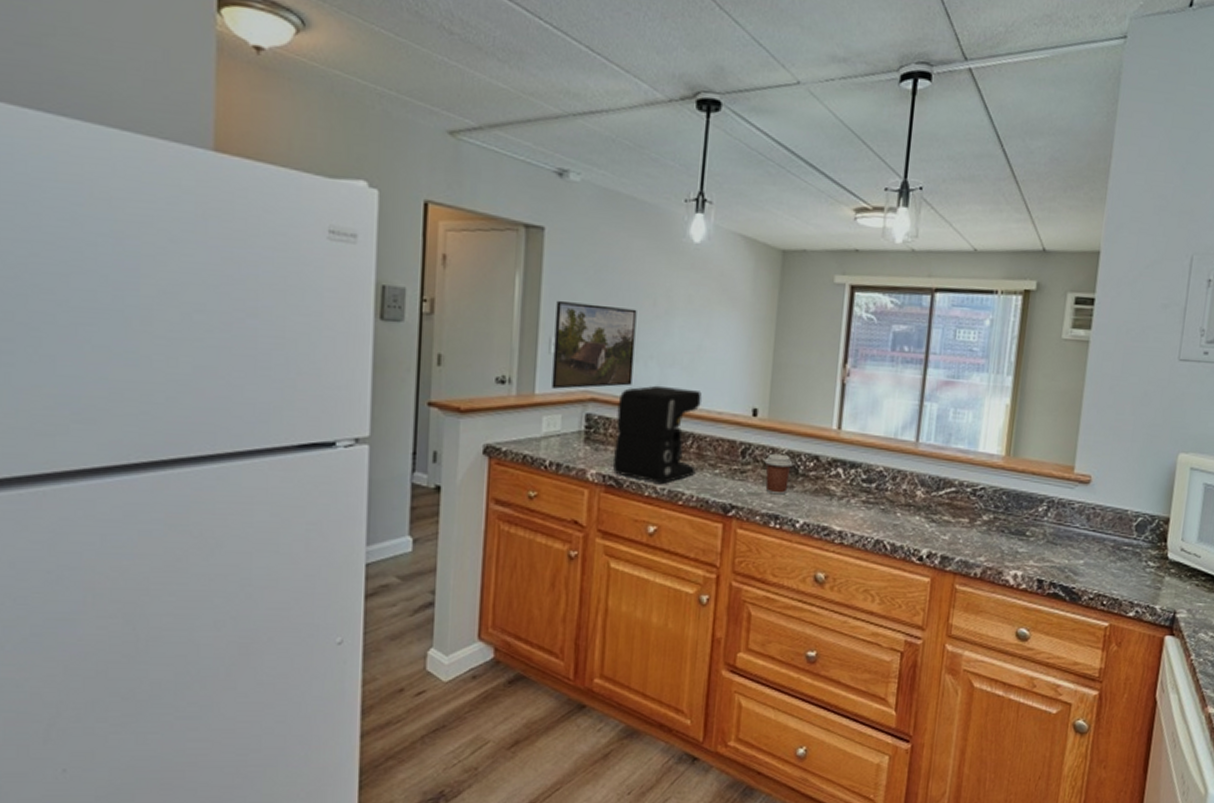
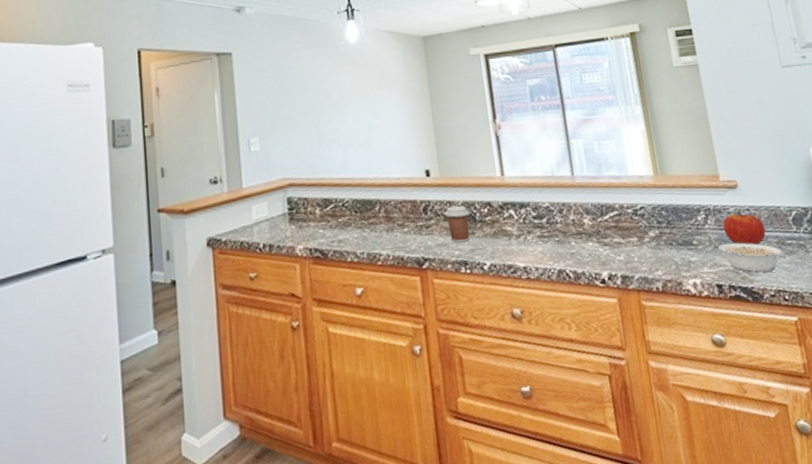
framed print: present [551,300,637,389] -> none [249,104,321,181]
coffee maker: present [612,385,702,484] -> none [312,162,388,249]
legume: none [1051,540,1115,574] -> present [718,242,782,273]
apple: none [1061,508,1106,546] -> present [722,211,766,245]

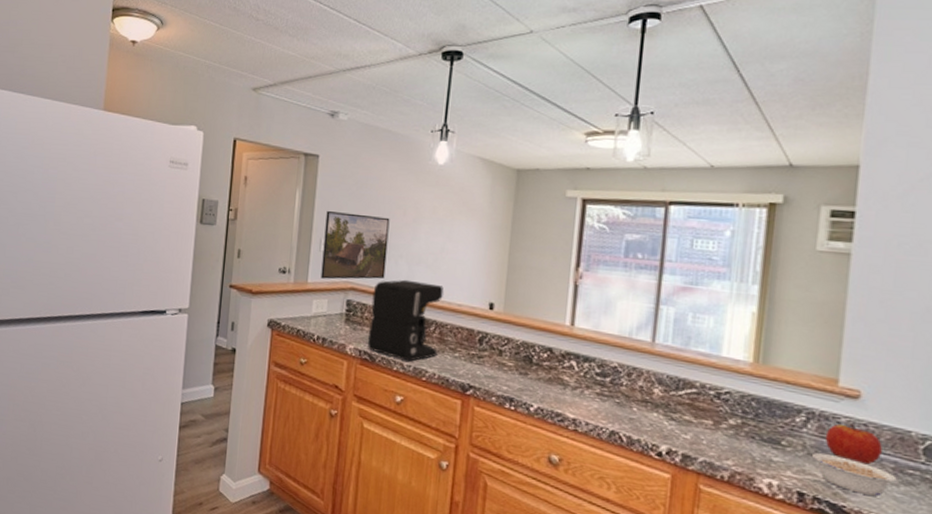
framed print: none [249,104,321,181] -> present [321,210,390,279]
coffee maker: none [312,162,388,249] -> present [367,279,444,361]
coffee cup: present [444,205,470,243] -> none [500,342,527,381]

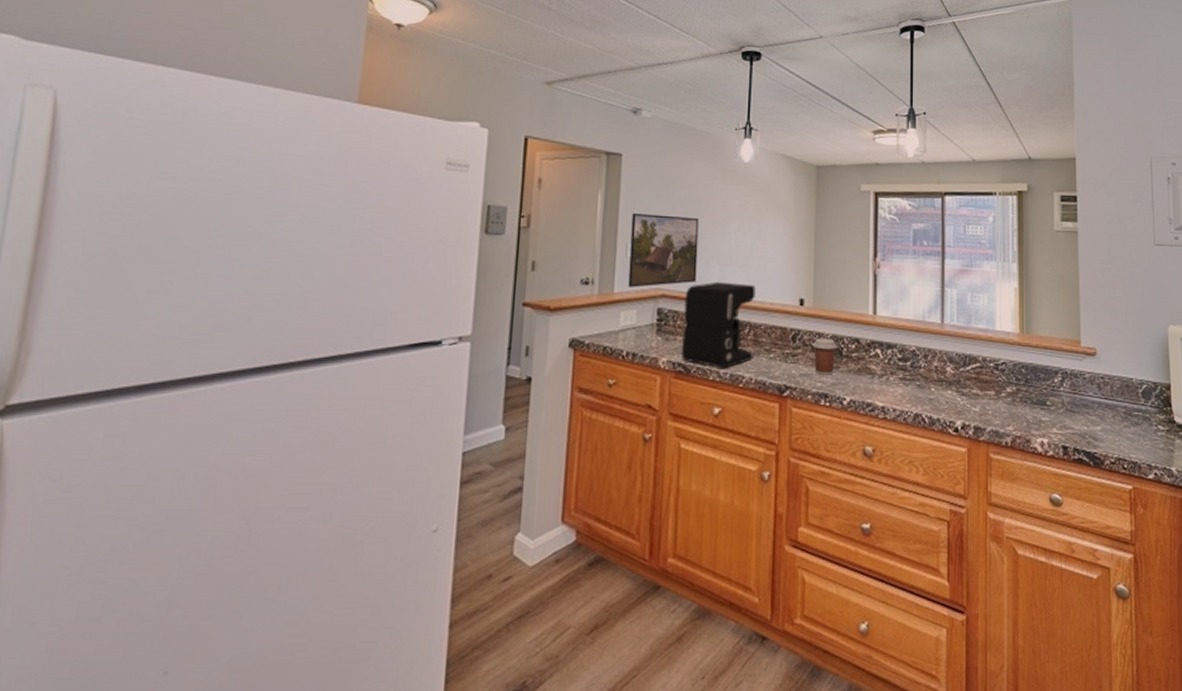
coffee cup: none [500,342,527,381] -> present [812,337,837,375]
legume: present [812,453,897,496] -> none [1070,408,1128,439]
apple: present [825,423,882,465] -> none [1076,378,1116,412]

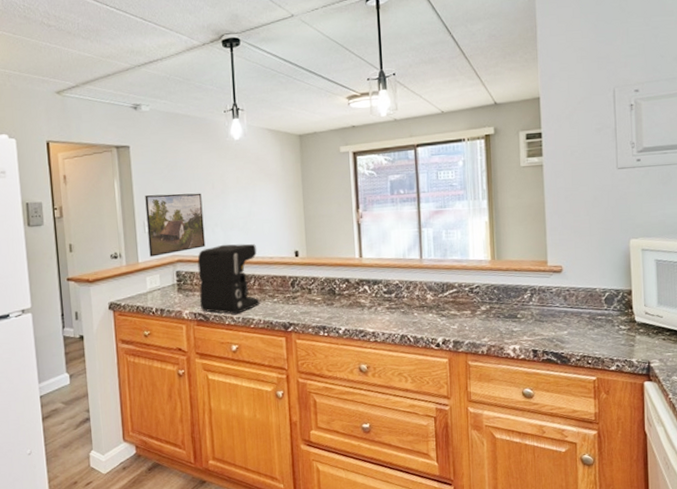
coffee cup: present [812,337,837,375] -> none [309,281,330,312]

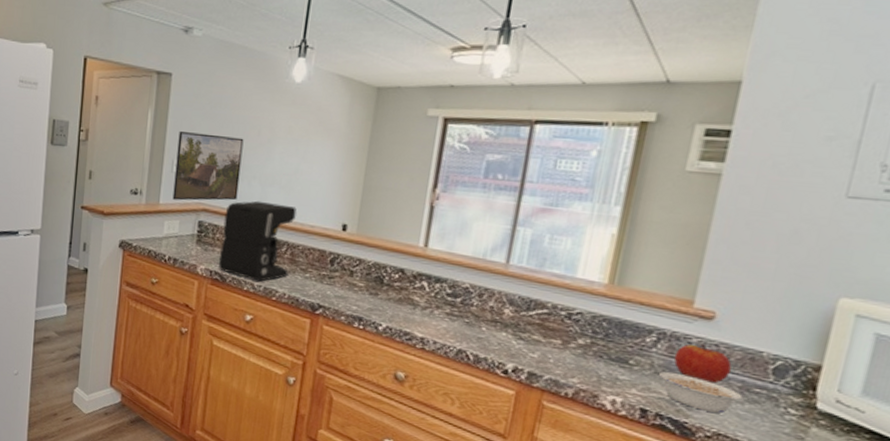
legume: none [538,317,592,341] -> present [659,372,743,413]
apple: none [544,291,580,320] -> present [673,343,732,384]

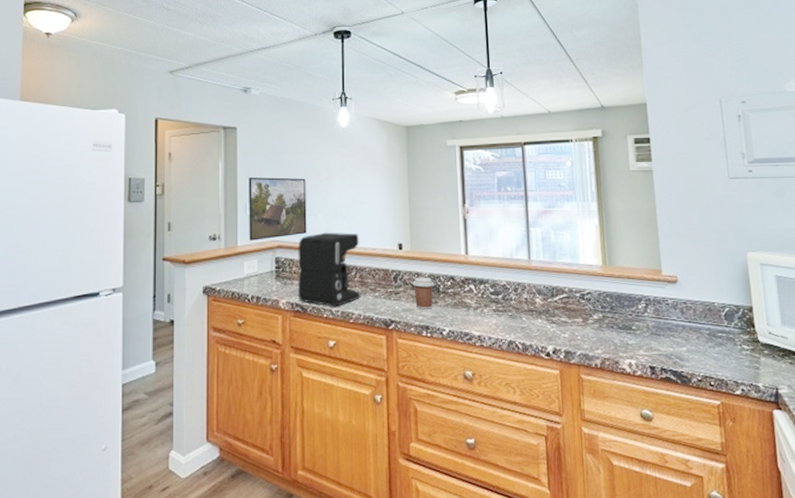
coffee cup: none [351,263,379,301] -> present [412,277,435,310]
legume: present [659,372,743,413] -> none [655,331,712,359]
apple: present [673,343,732,384] -> none [660,303,699,335]

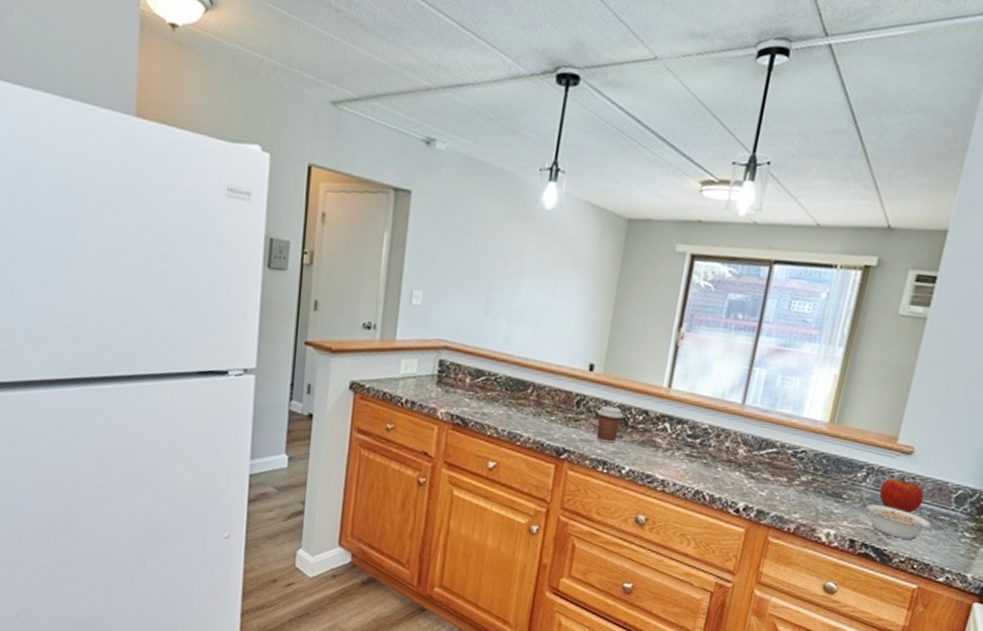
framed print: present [248,177,307,241] -> none [410,257,490,337]
coffee maker: present [297,232,361,307] -> none [460,337,544,426]
legume: none [655,331,712,359] -> present [866,504,931,540]
apple: none [660,303,699,335] -> present [879,477,924,513]

